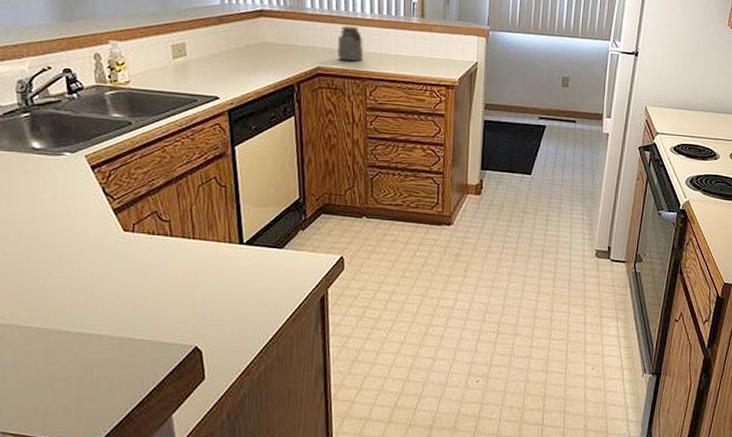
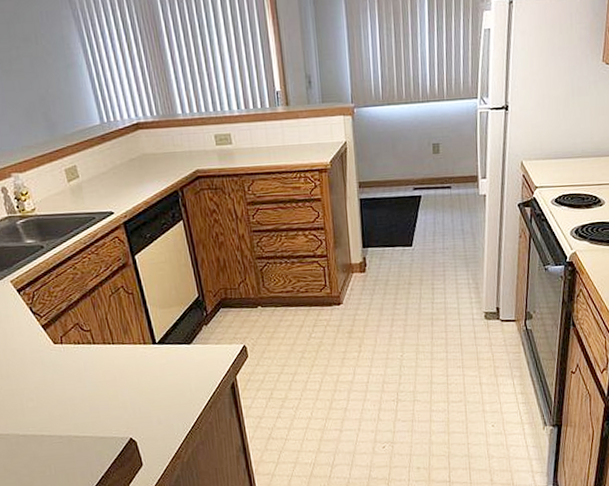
jar: present [337,26,364,62] -> none [210,125,238,161]

